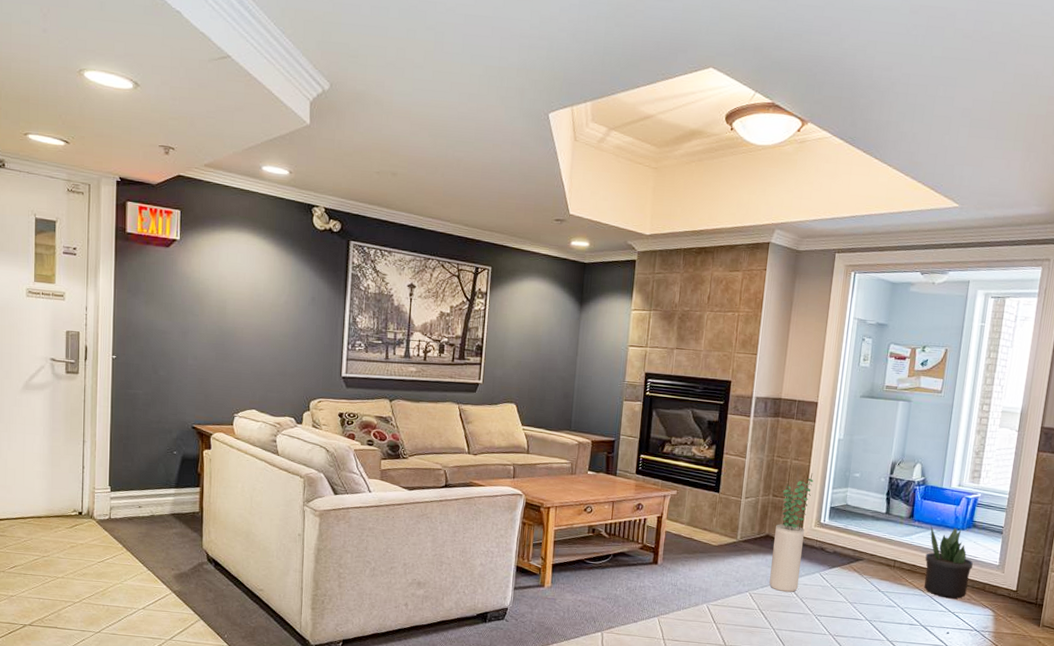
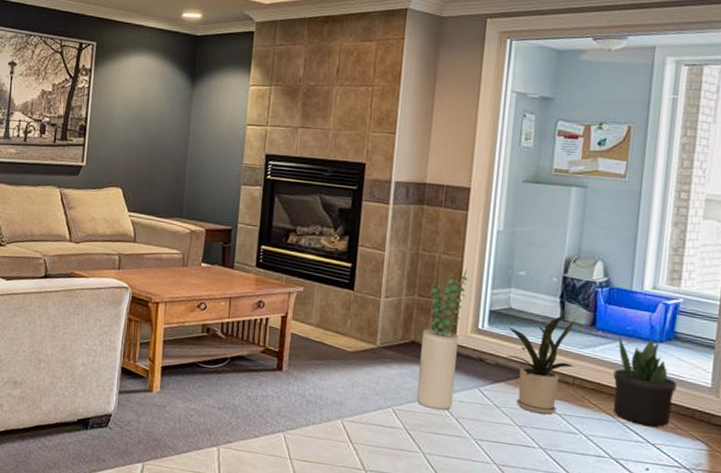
house plant: none [841,509,898,593] -> present [503,315,576,415]

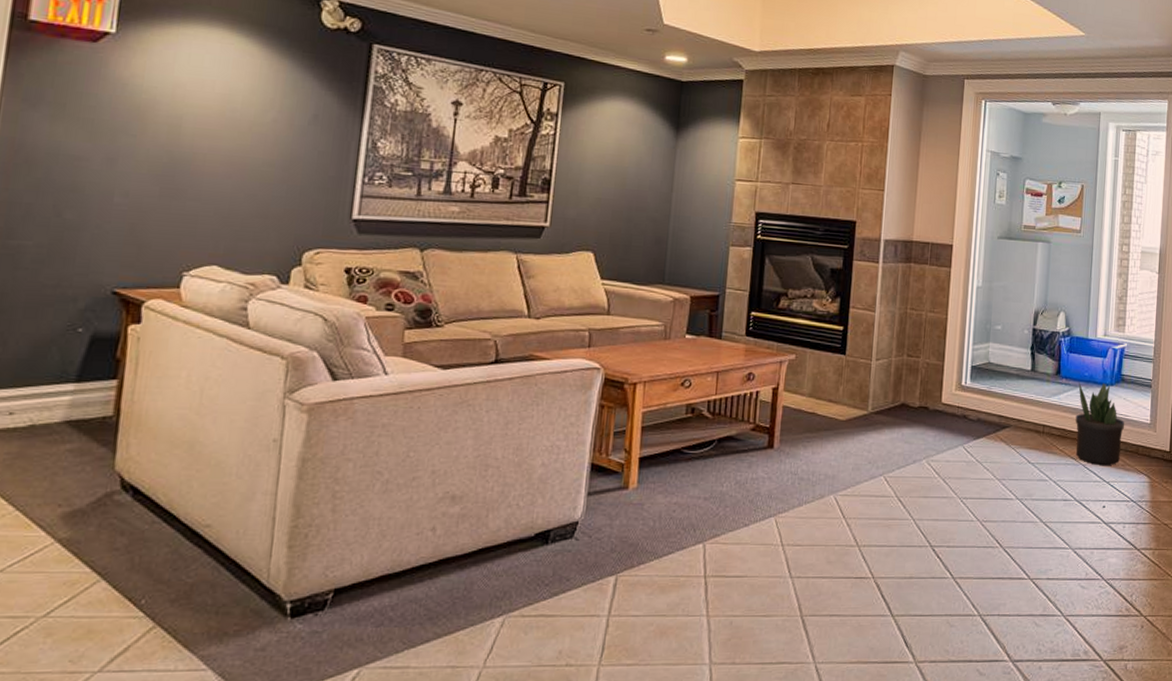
vase: present [416,270,468,411] -> none [907,327,952,473]
house plant: present [503,315,576,415] -> none [984,366,1044,465]

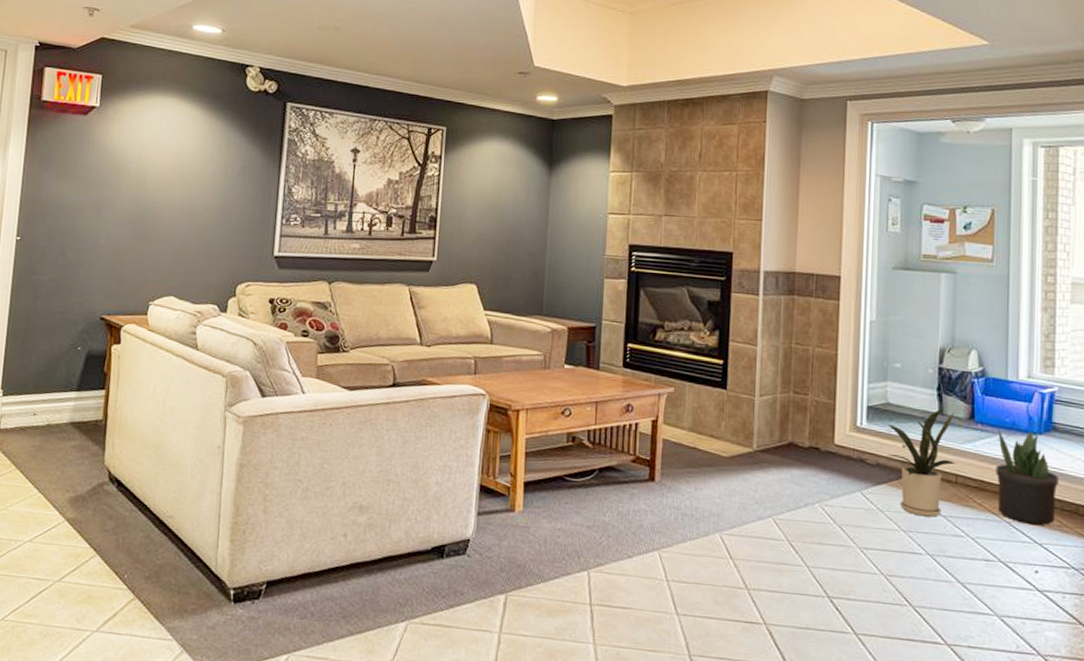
house plant: none [984,366,1044,465] -> present [882,408,956,517]

